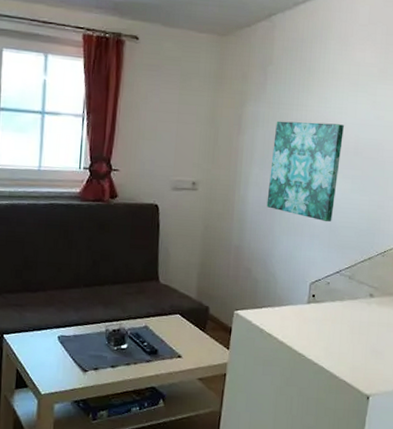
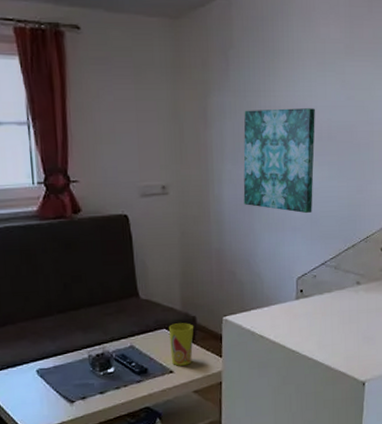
cup: none [180,311,205,352] -> present [168,323,194,366]

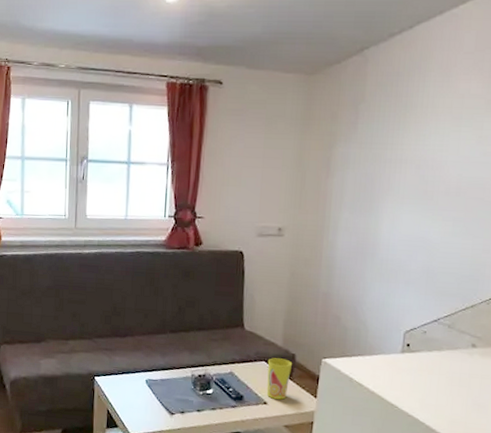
wall art: present [243,108,315,214] -> none [357,161,445,268]

